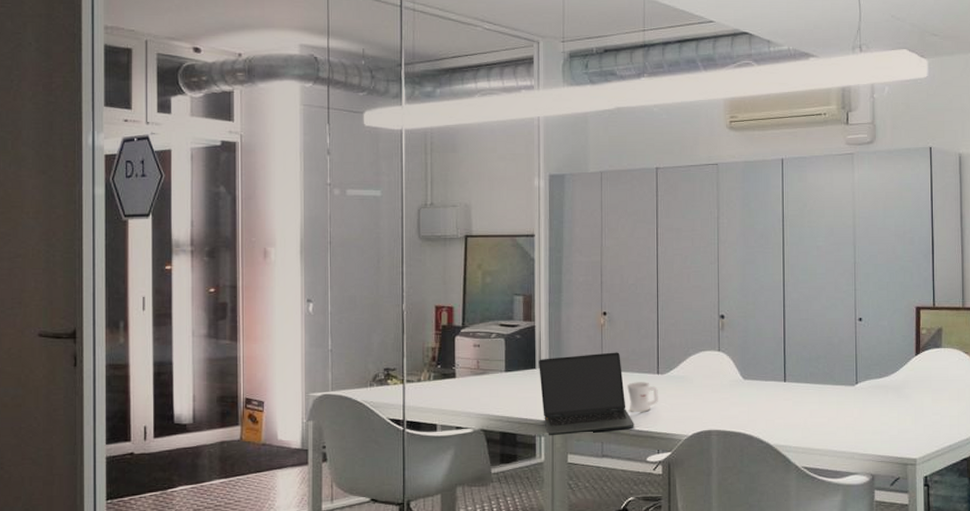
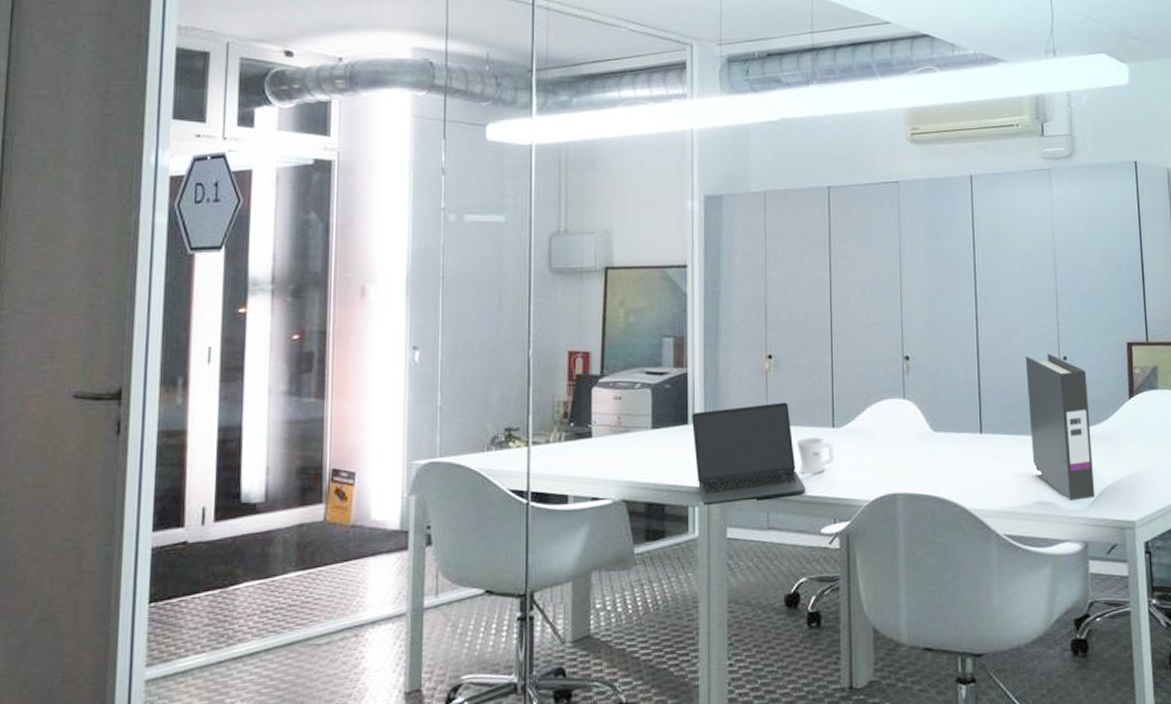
binder: none [825,315,883,441] -> present [1025,353,1095,502]

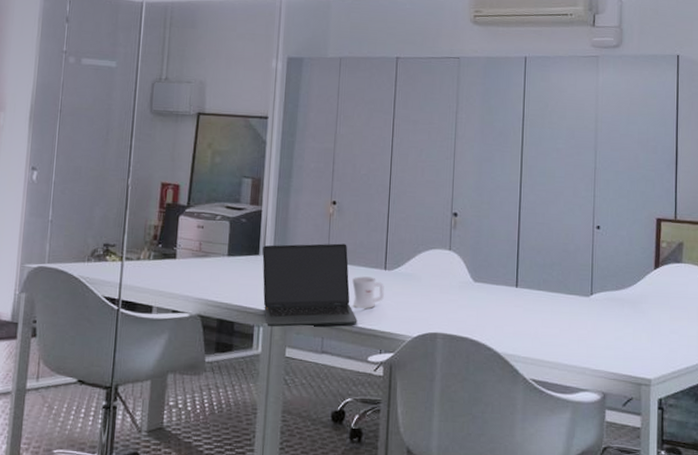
binder: present [1025,353,1095,502] -> none [561,221,617,356]

